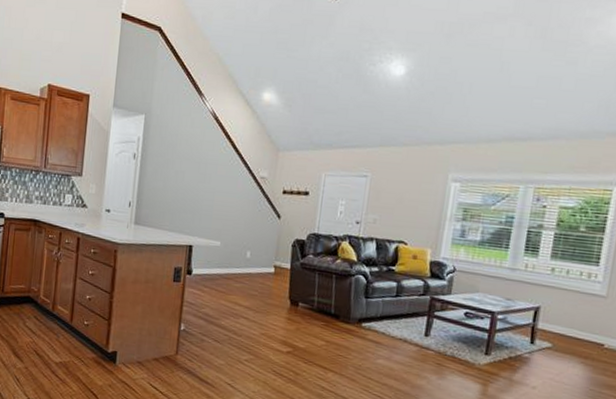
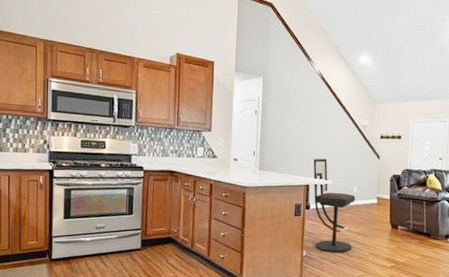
bar stool: none [195,214,248,330] -> present [313,158,356,253]

